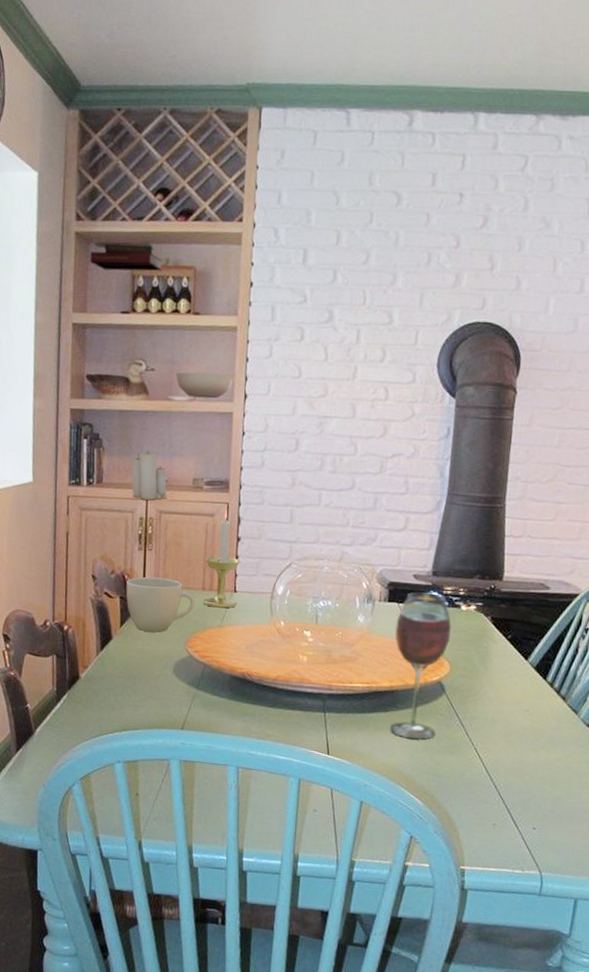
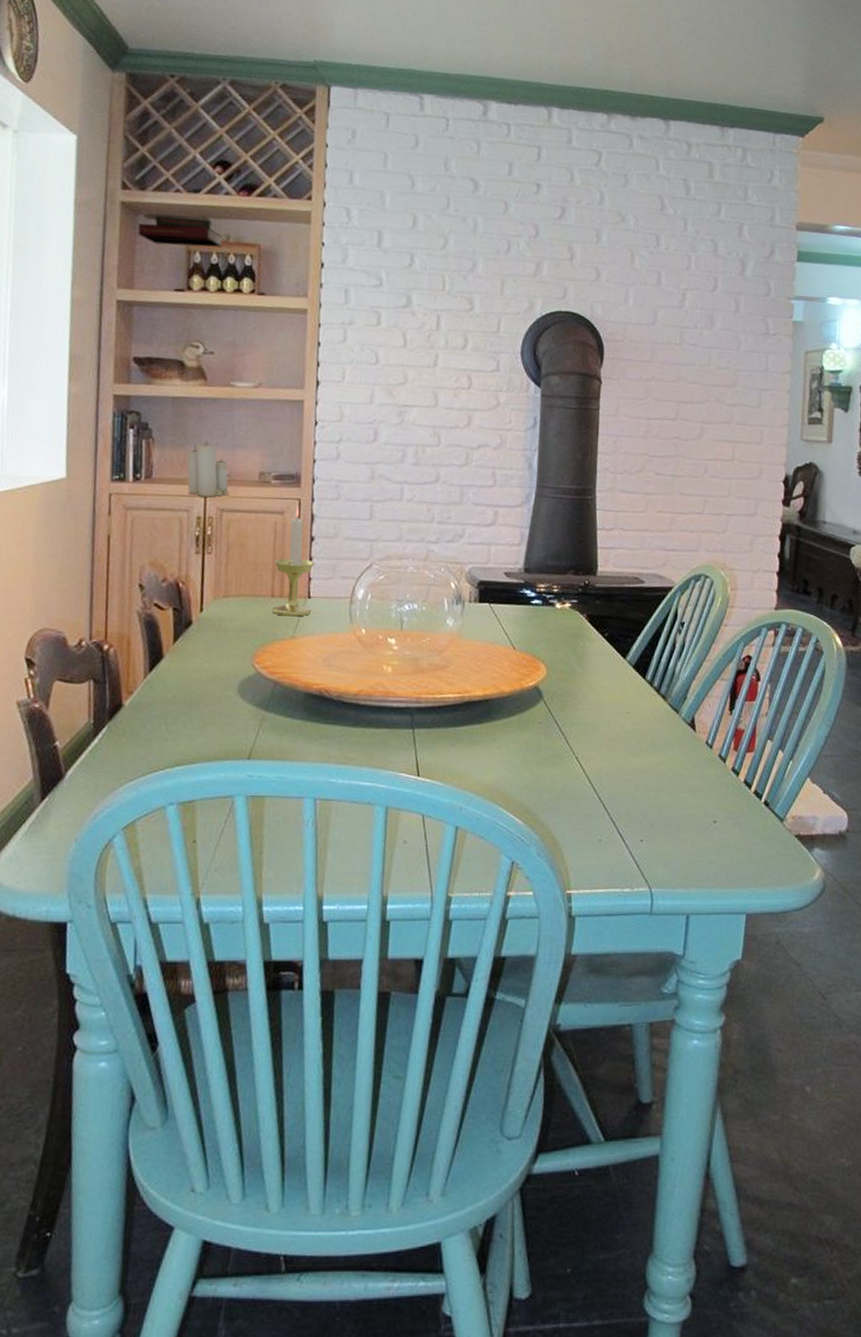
cup: present [126,577,196,633] -> none [180,584,263,648]
bowl: present [175,371,234,399] -> none [238,355,304,385]
wineglass: present [390,592,451,739] -> none [486,591,546,751]

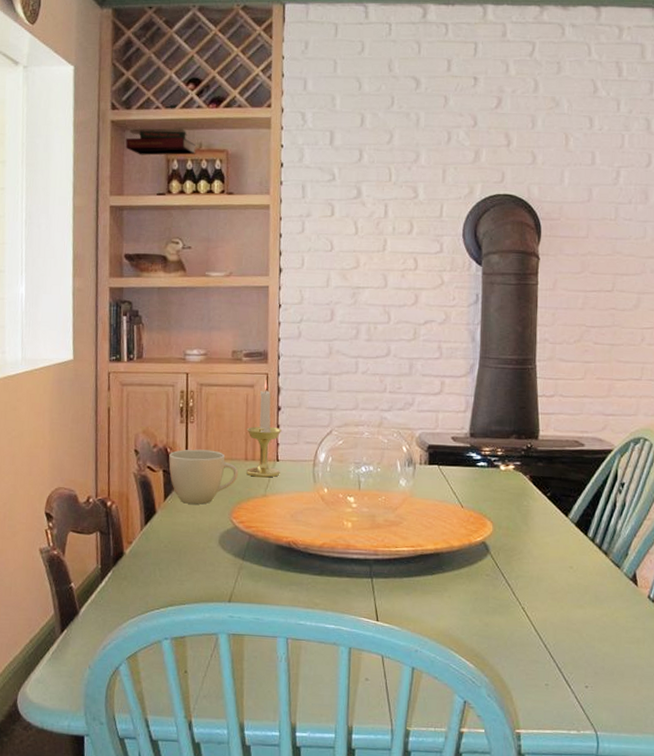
cup: none [180,584,263,648] -> present [169,449,239,505]
candle: present [186,440,229,497] -> none [171,324,207,374]

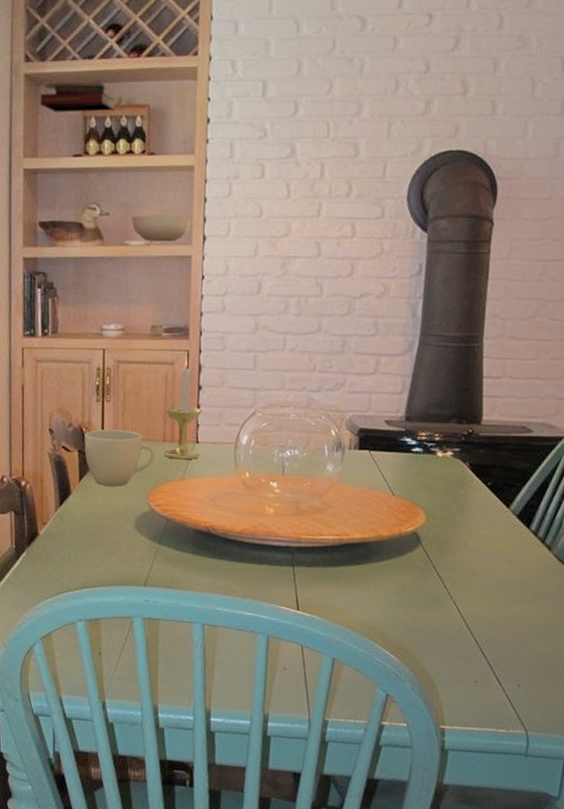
bowl: none [211,248,268,274] -> present [131,214,192,242]

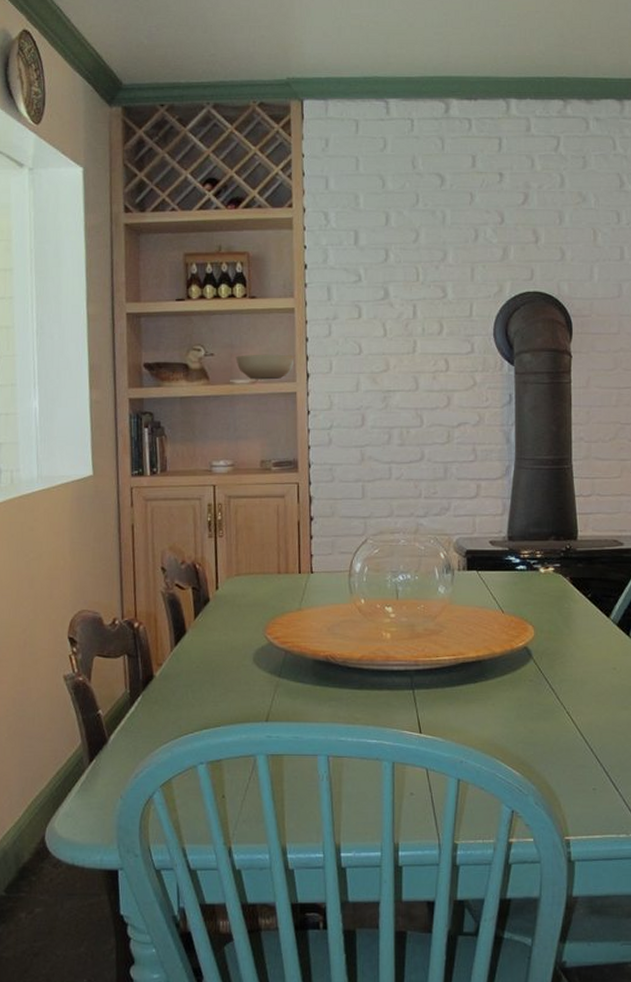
books: present [40,54,116,113] -> none [141,206,216,260]
cup: present [84,429,156,486] -> none [198,564,272,621]
candlestick: present [164,357,202,460] -> none [279,489,315,591]

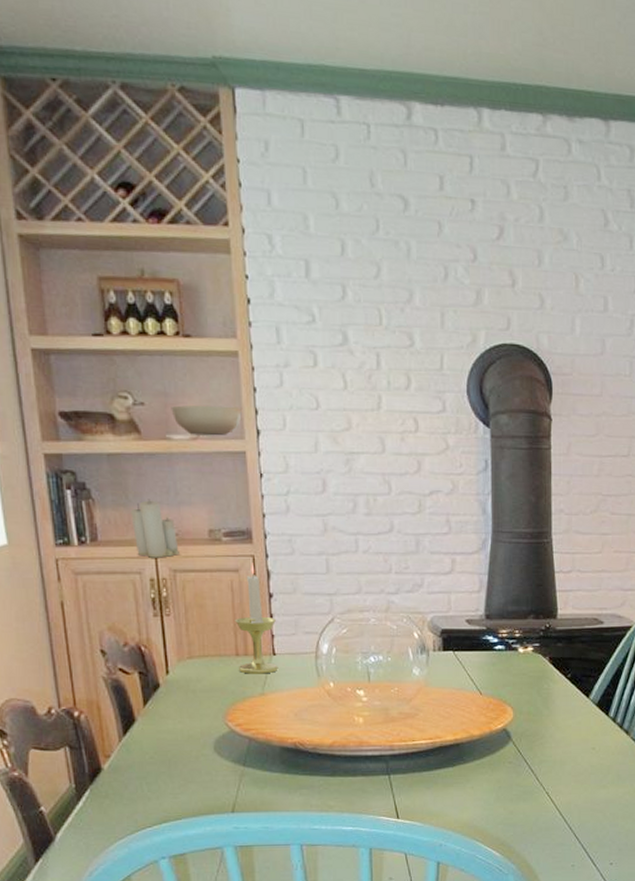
candle: none [196,434,234,486] -> present [131,499,179,558]
candlestick: none [279,489,315,591] -> present [235,563,278,674]

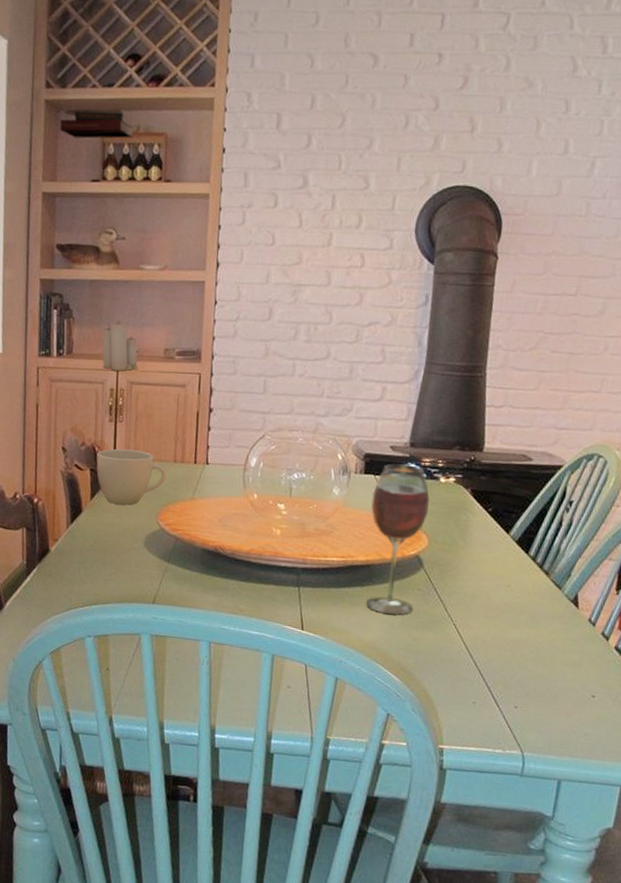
books: none [42,215,138,285] -> present [59,82,134,139]
cup: none [144,646,230,708] -> present [96,449,167,505]
bowl: present [171,405,242,436] -> none [146,240,206,267]
candlestick: present [235,563,278,674] -> none [175,380,212,481]
wineglass: none [452,638,510,790] -> present [366,464,430,615]

